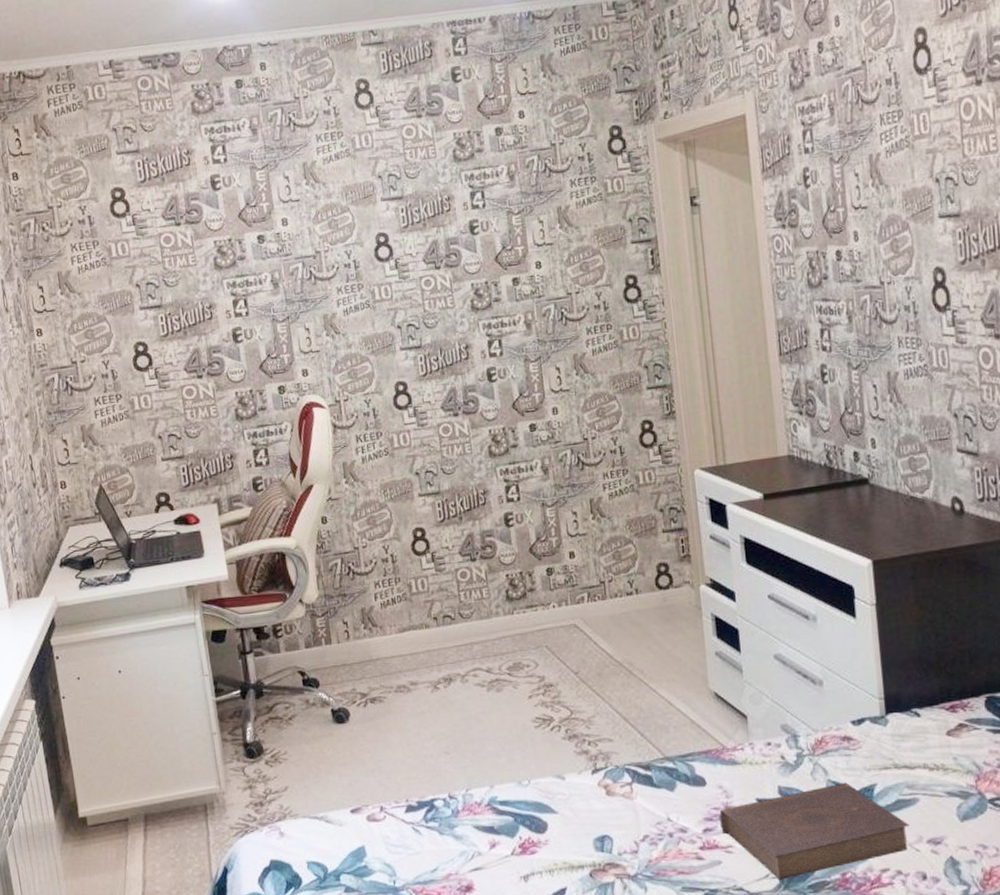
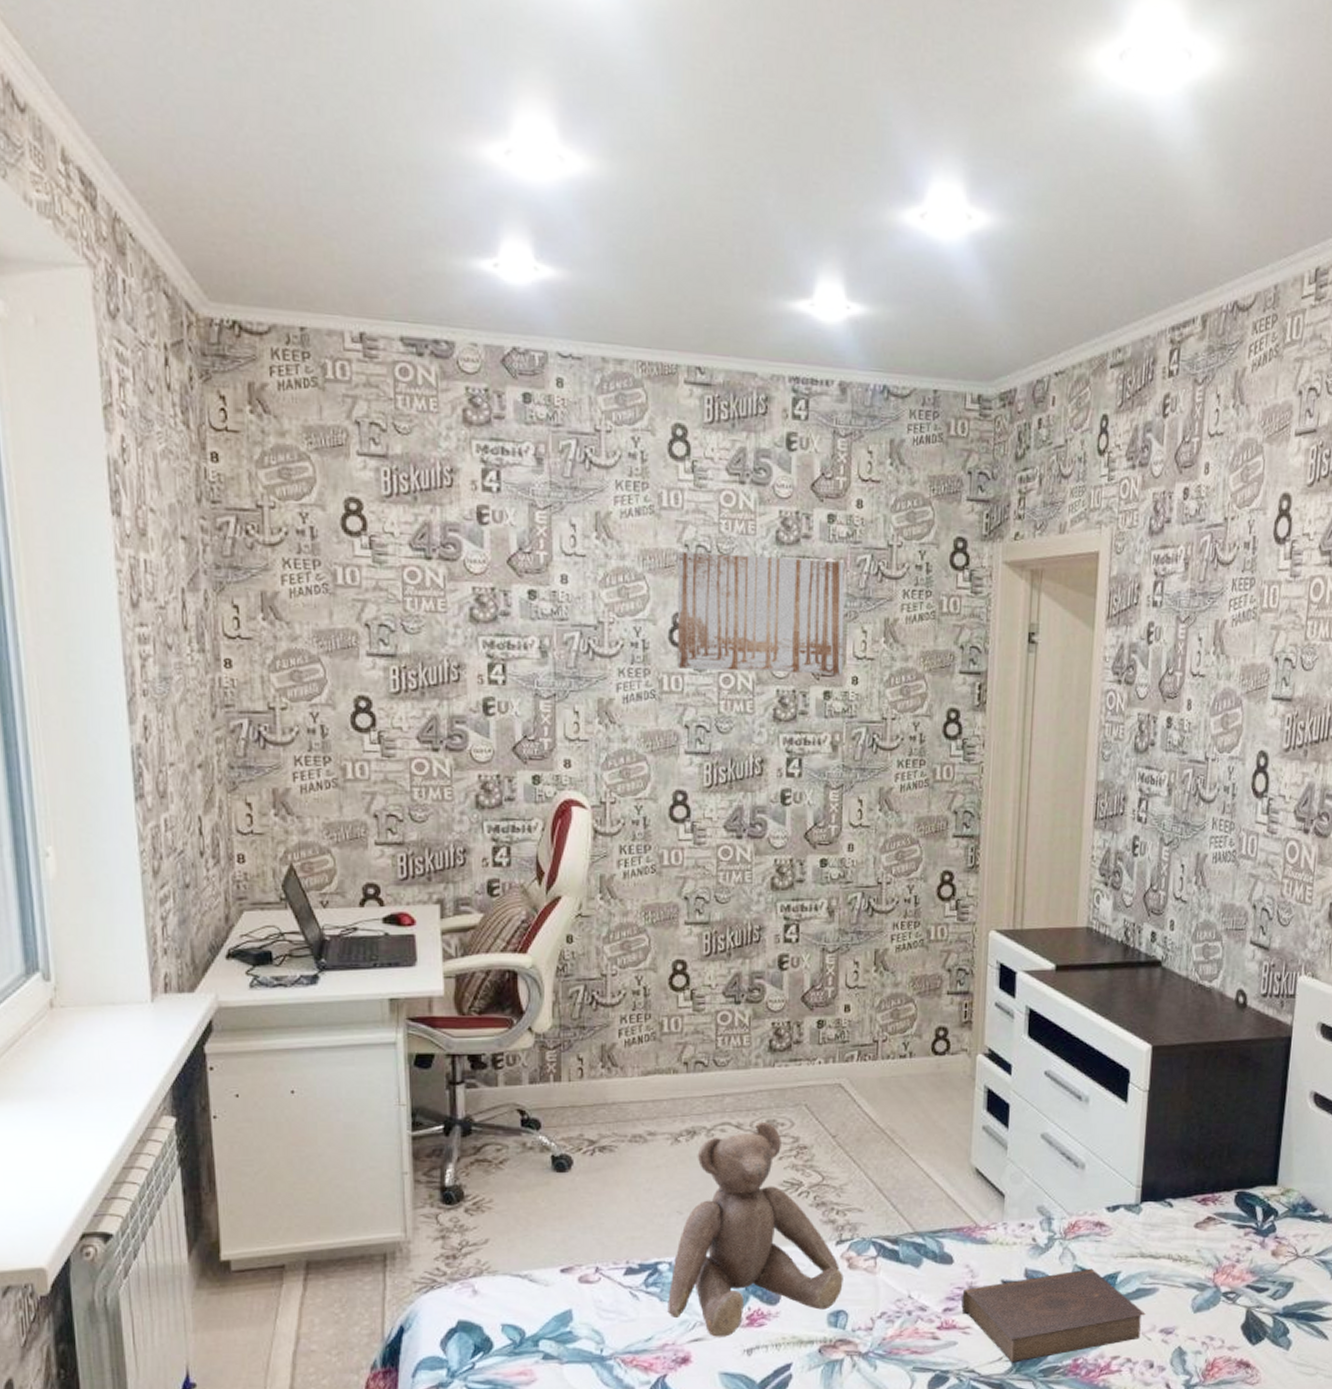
wall art: none [373,166,527,279] -> present [677,551,846,674]
teddy bear: none [446,665,604,866] -> present [667,1123,844,1337]

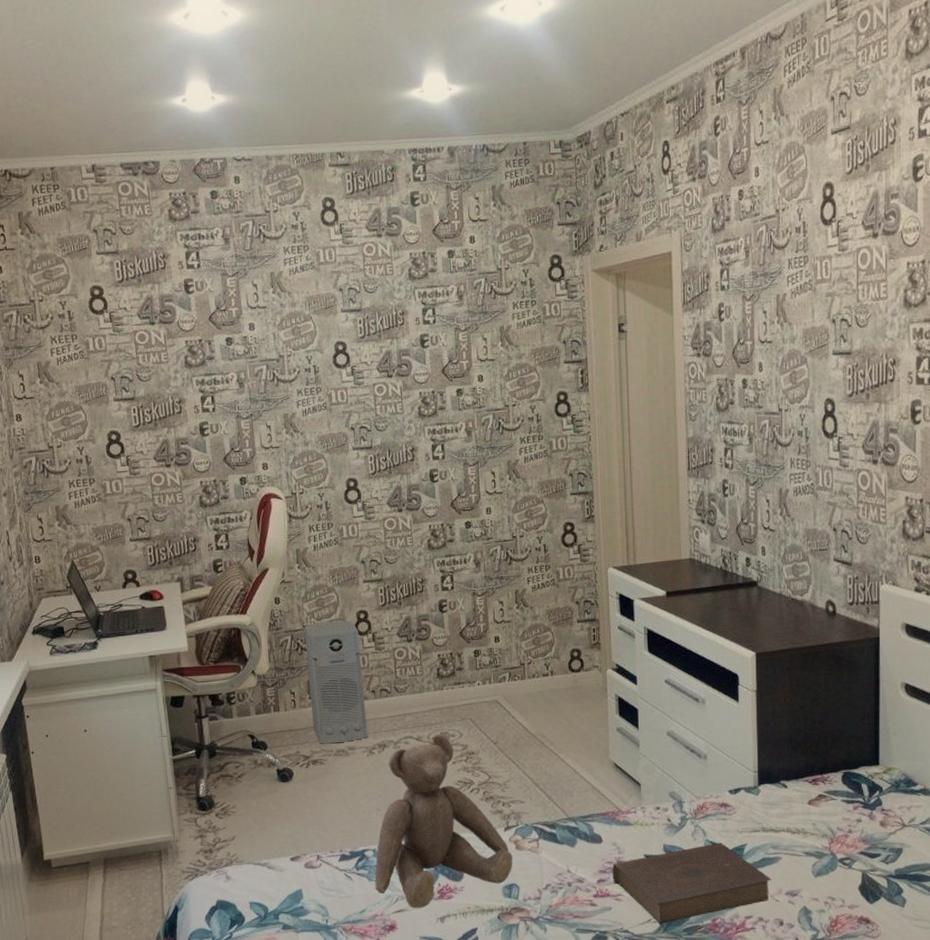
air purifier: none [602,971,675,1127] -> present [304,620,368,744]
wall art: present [677,551,846,674] -> none [335,287,470,384]

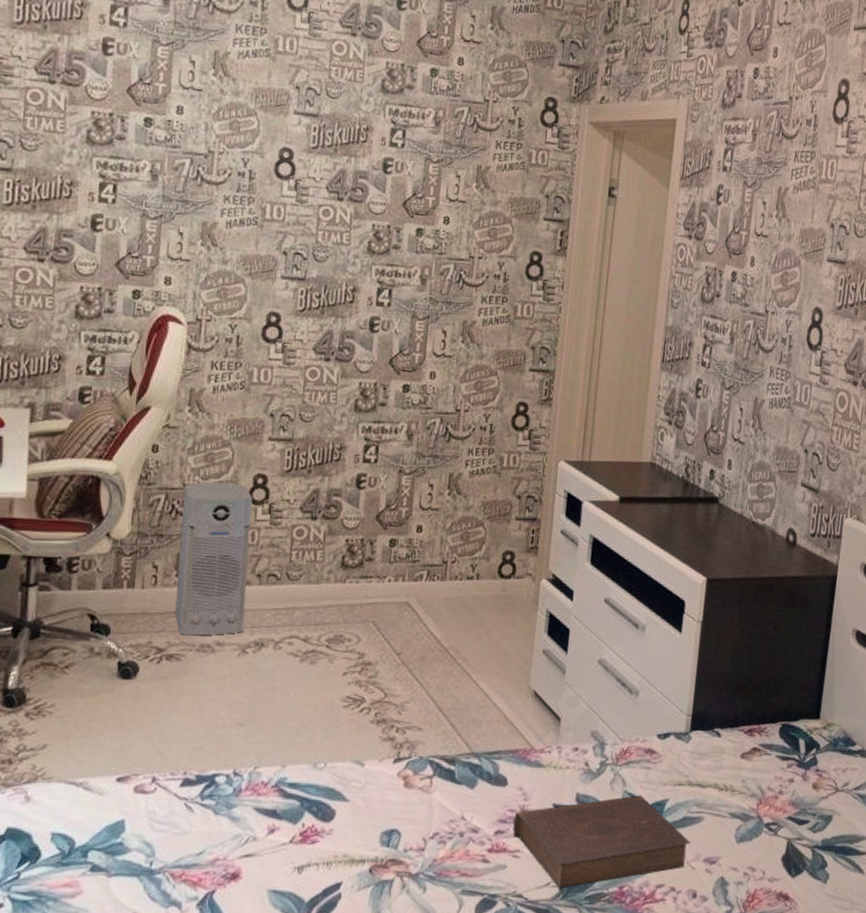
teddy bear: present [375,735,513,908] -> none [221,637,399,853]

